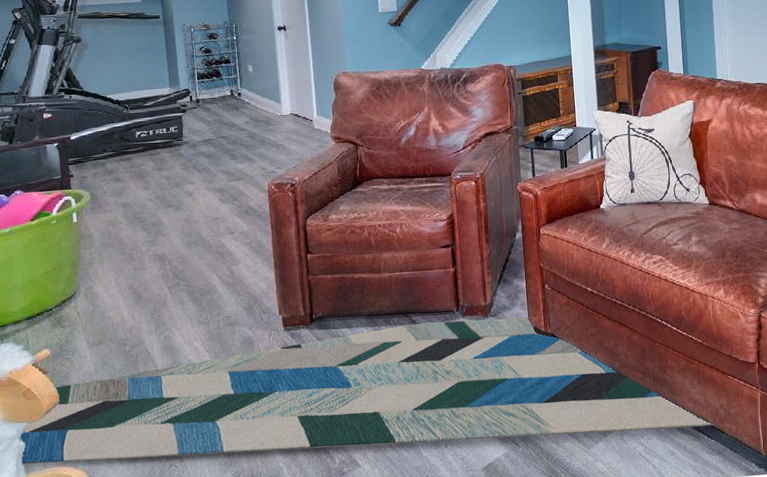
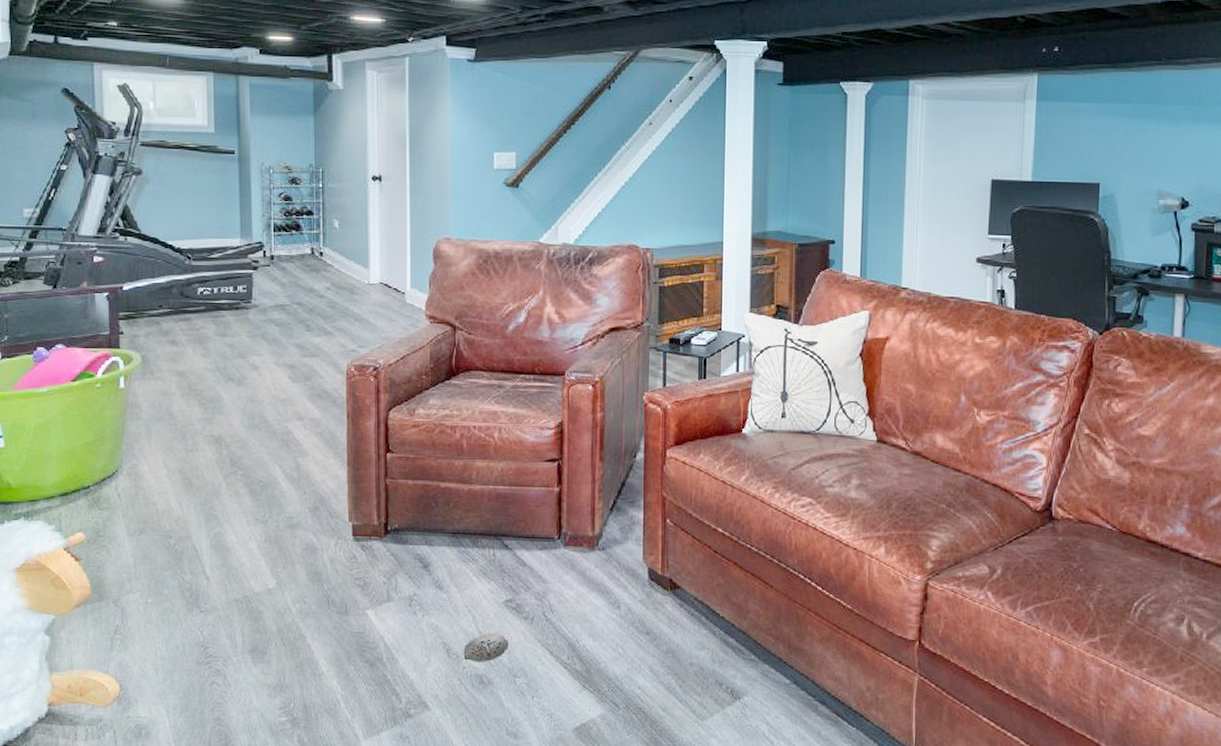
rug: present [21,317,715,465] -> none [46,549,859,712]

